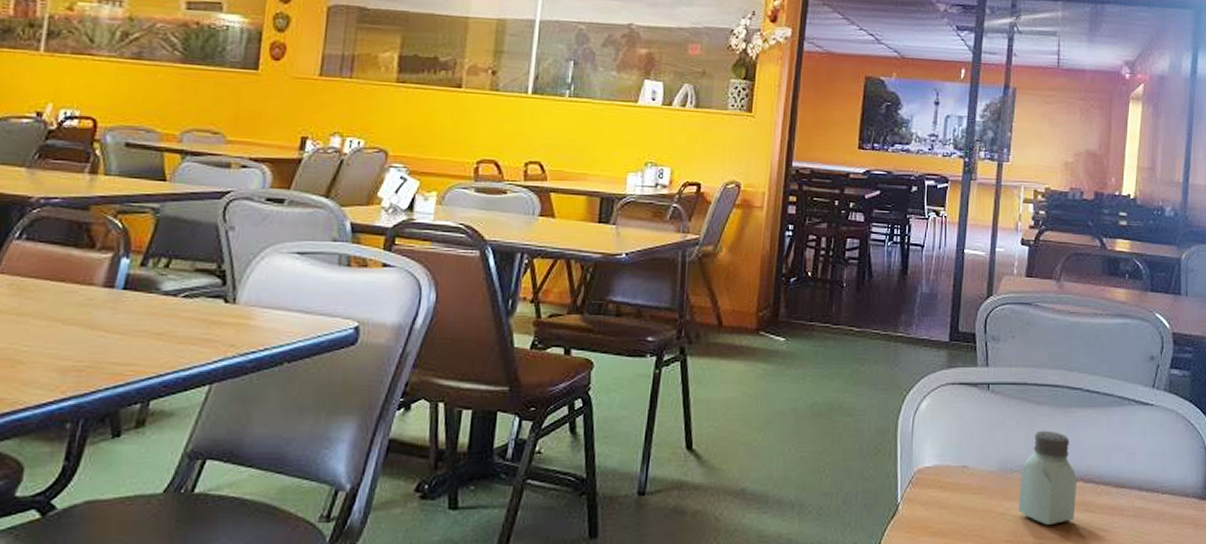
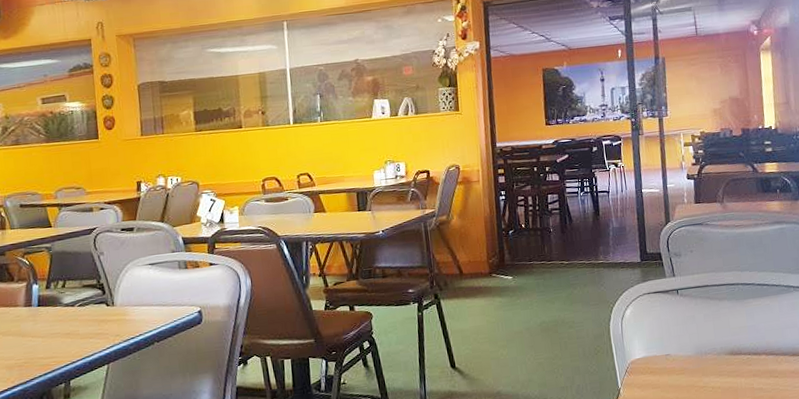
saltshaker: present [1018,430,1077,526] -> none [713,319,762,392]

